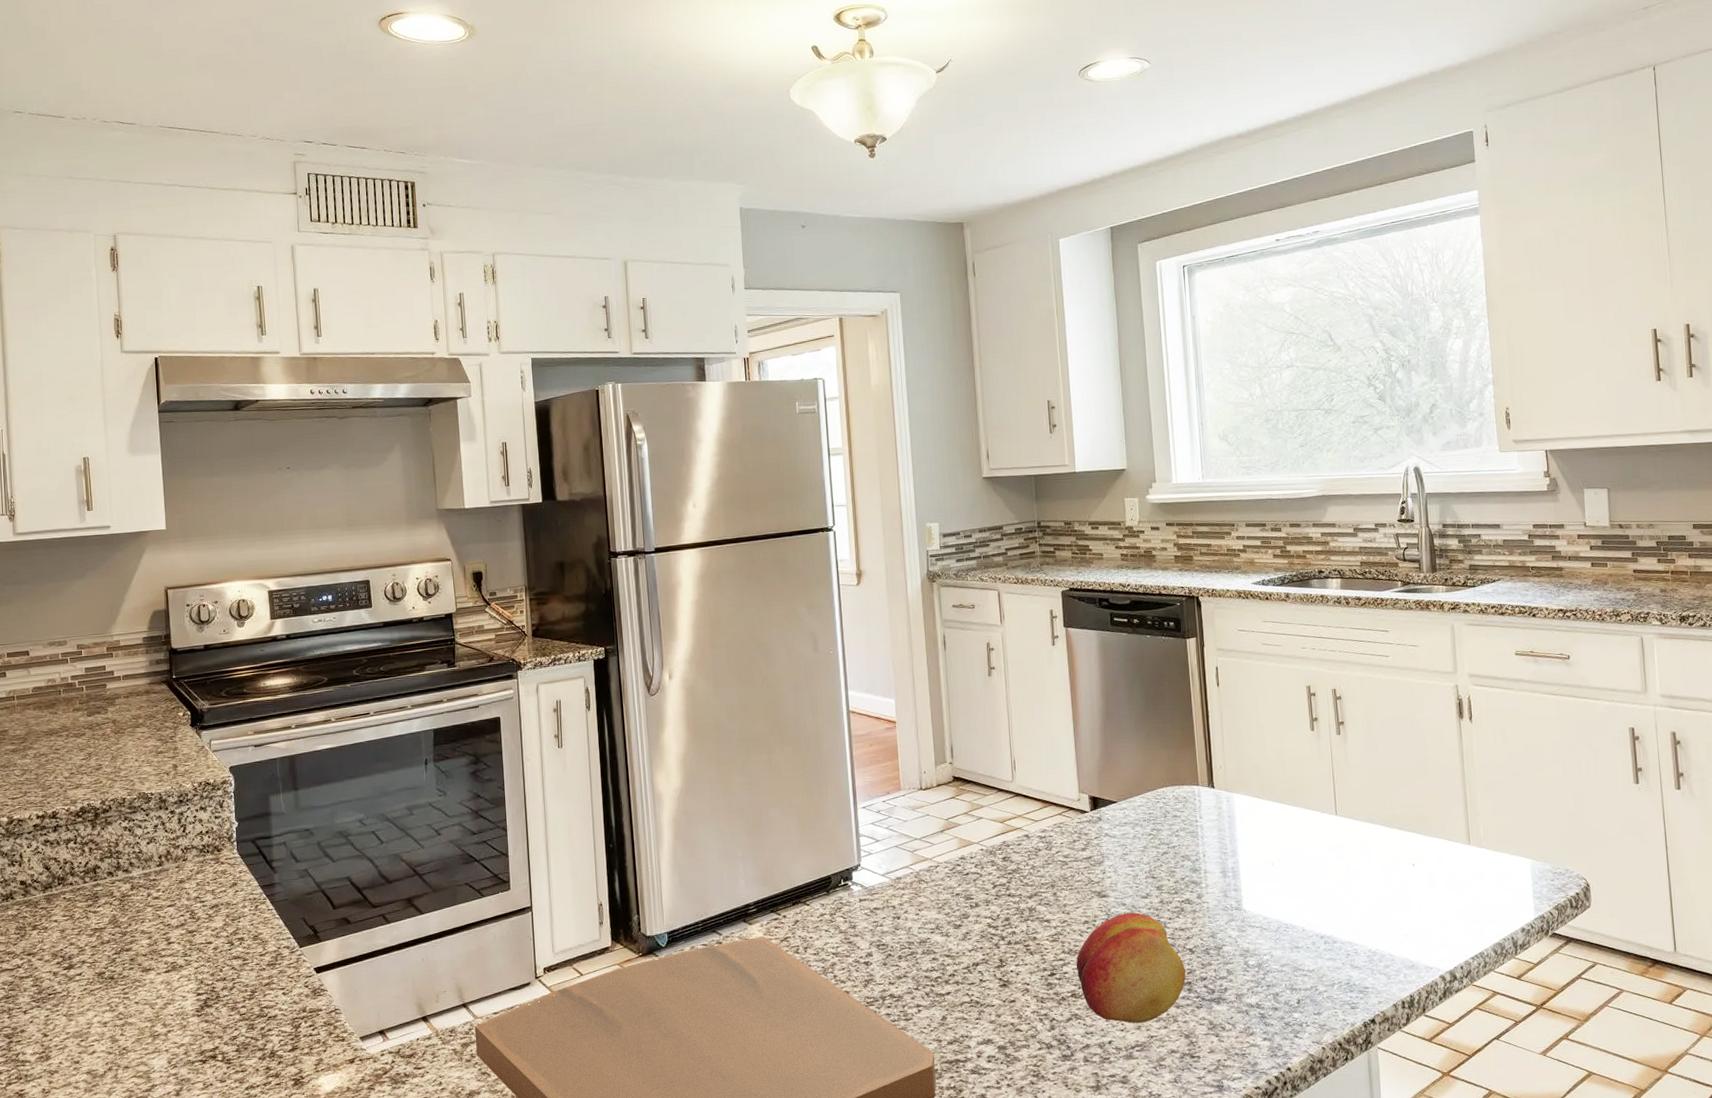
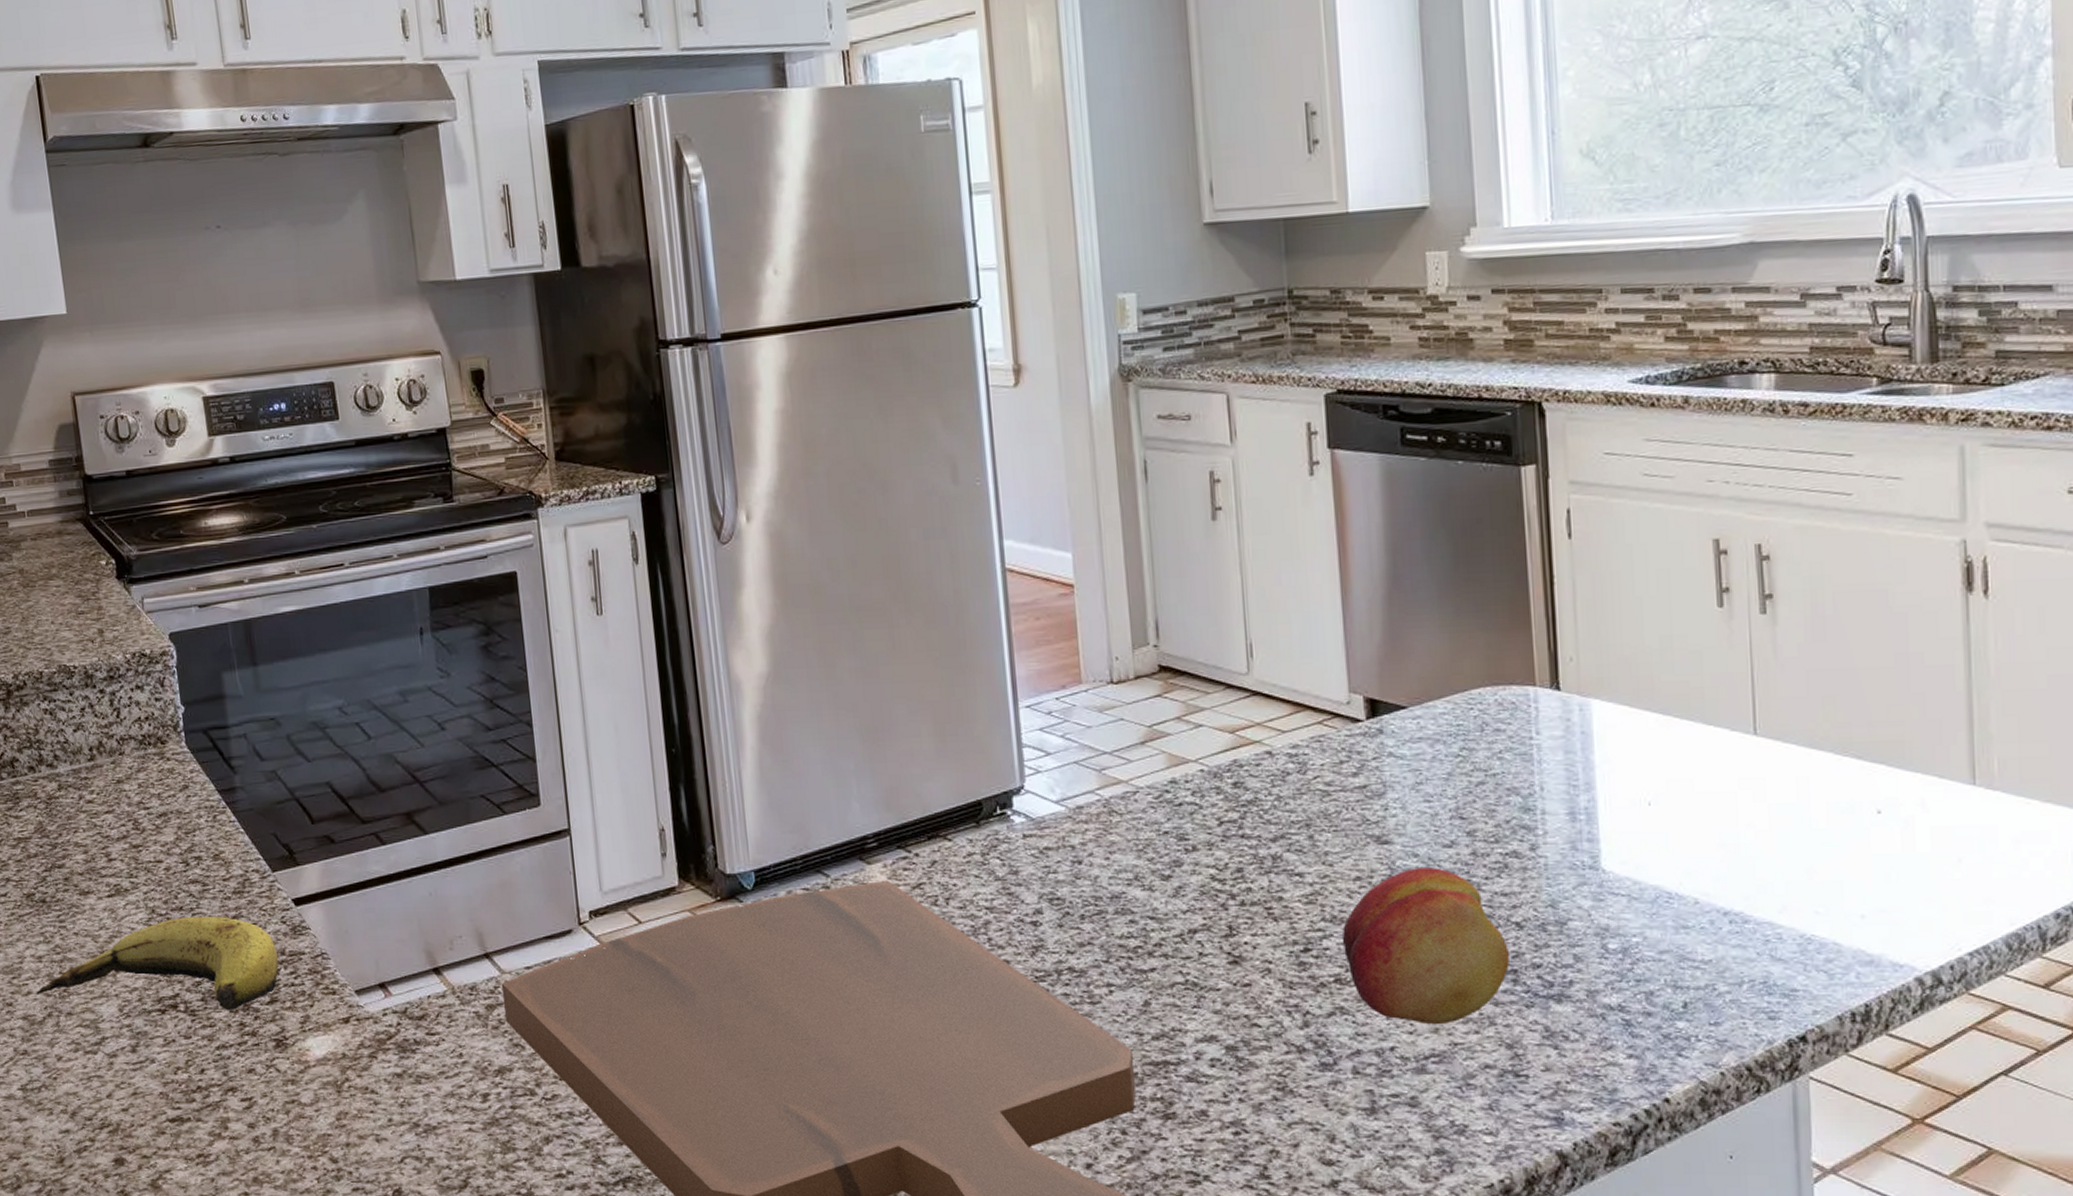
banana: none [98,984,301,1059] -> present [34,916,279,1011]

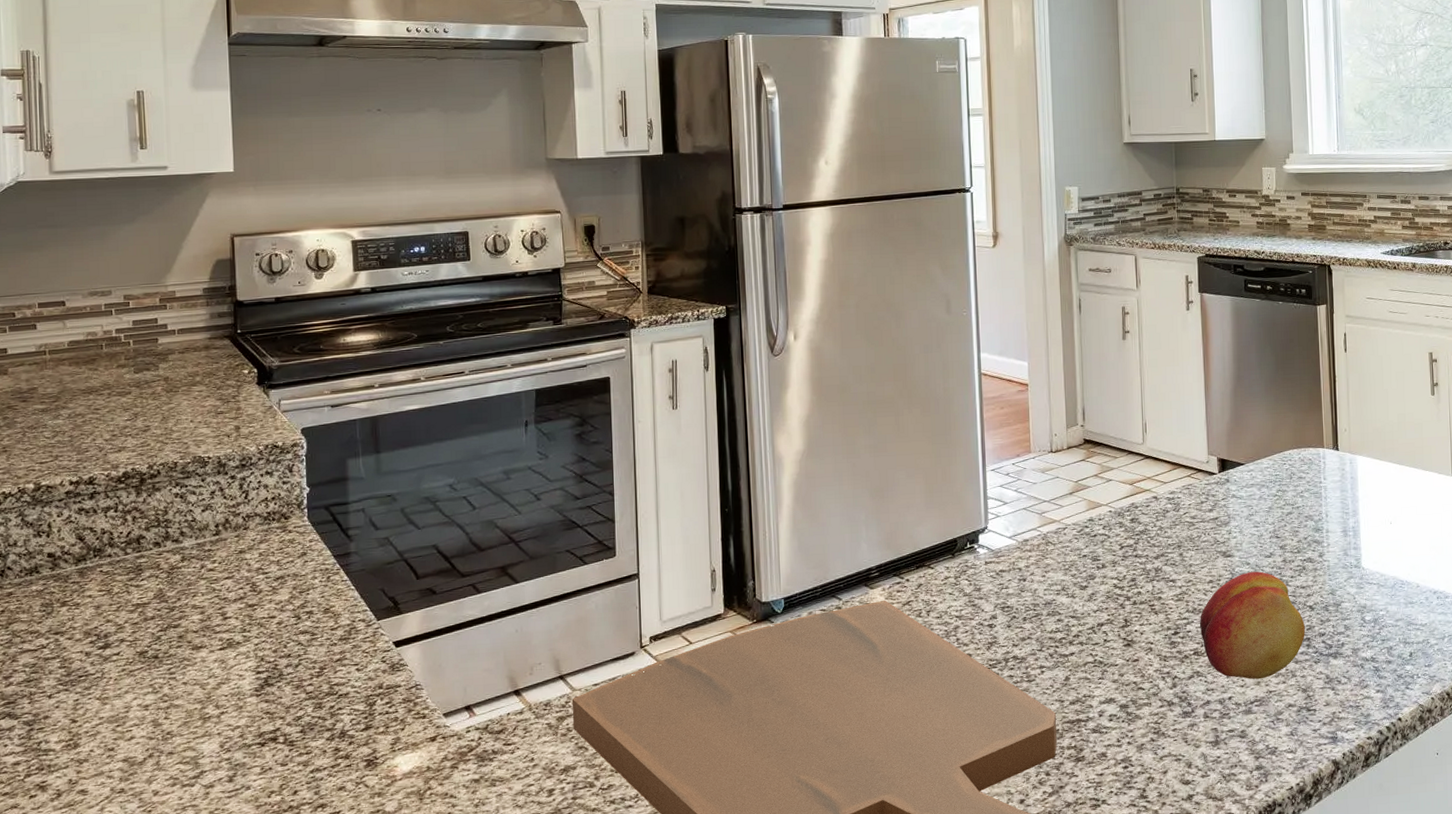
banana: present [34,916,279,1011] -> none [137,660,376,741]

